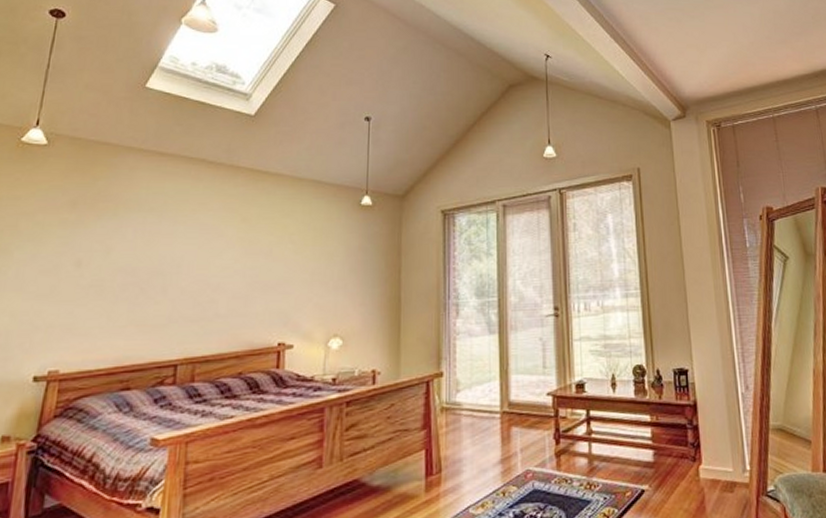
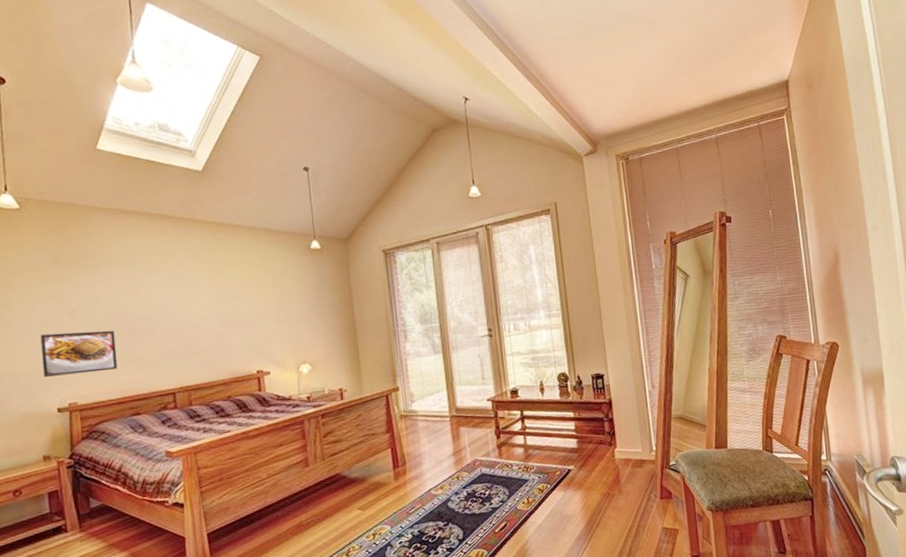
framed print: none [27,285,121,339] -> present [40,330,118,378]

